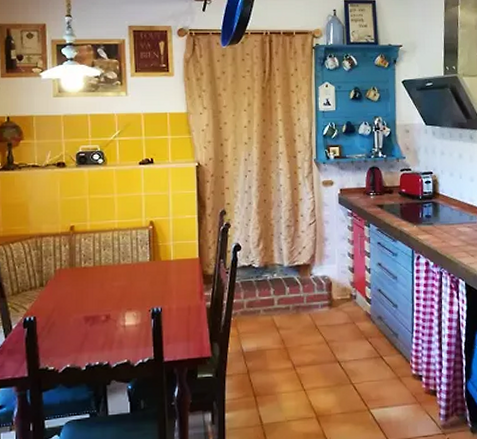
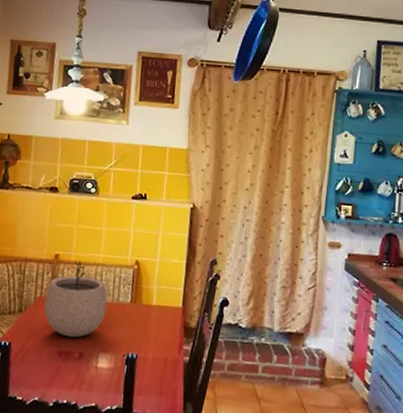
plant pot: none [65,228,128,303] -> present [44,260,107,338]

